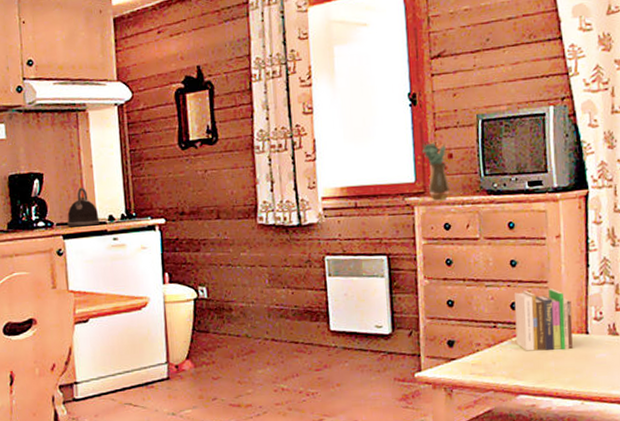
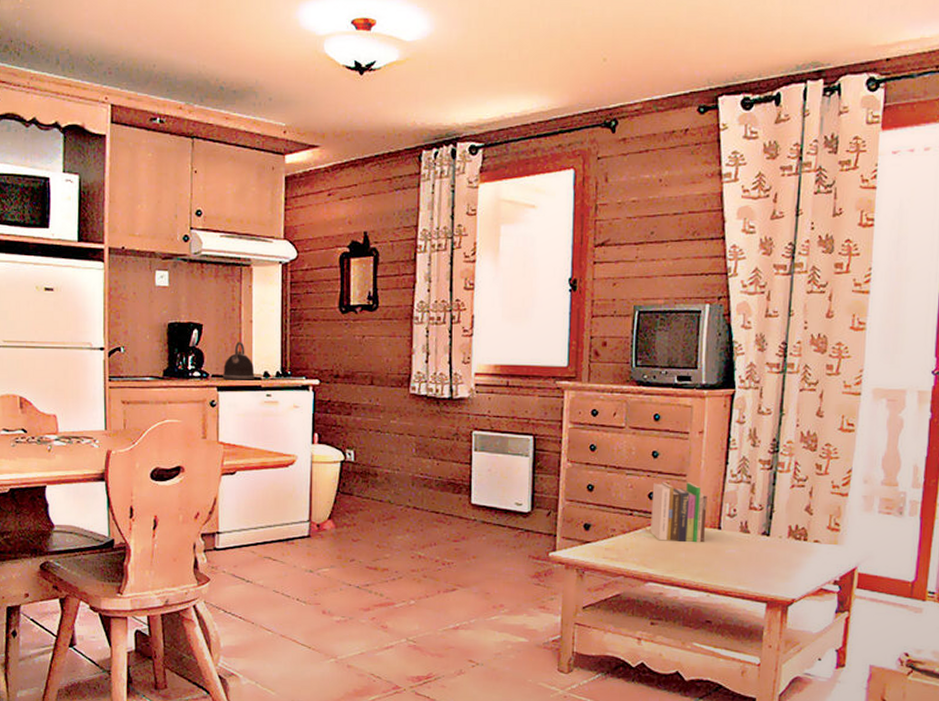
vase: present [421,139,450,201] -> none [577,325,601,387]

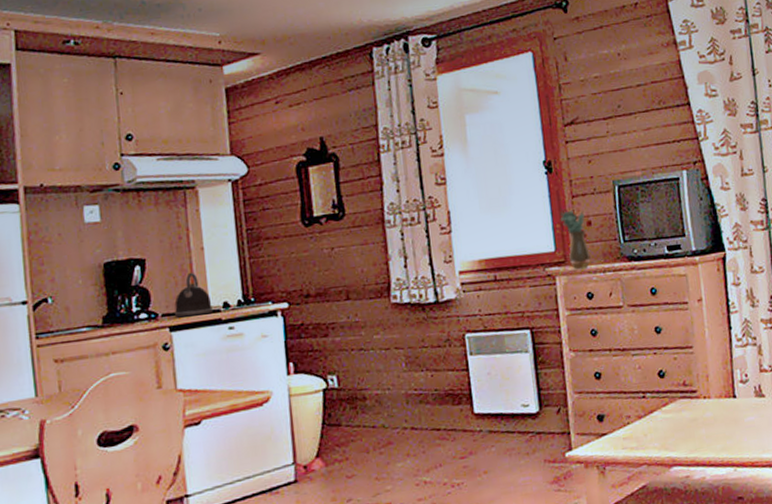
vase: none [577,325,601,387] -> present [559,207,591,270]
books: present [650,482,708,543] -> none [661,353,722,420]

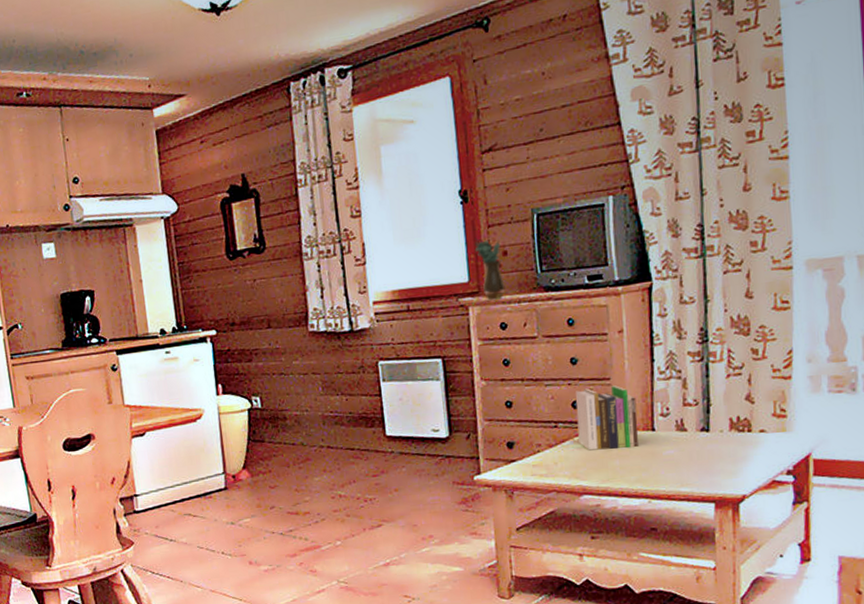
kettle: present [174,272,213,318] -> none [119,302,152,343]
books: none [661,353,722,420] -> present [575,385,638,451]

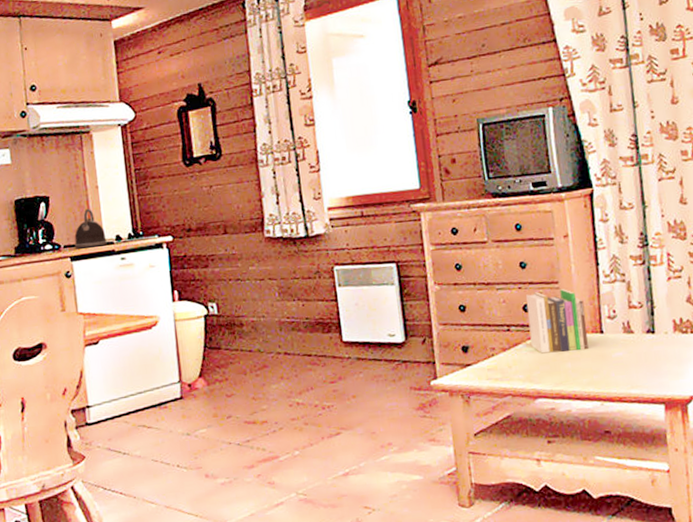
kettle: none [119,302,152,343] -> present [74,208,107,249]
vase: present [474,237,506,301] -> none [424,146,455,207]

